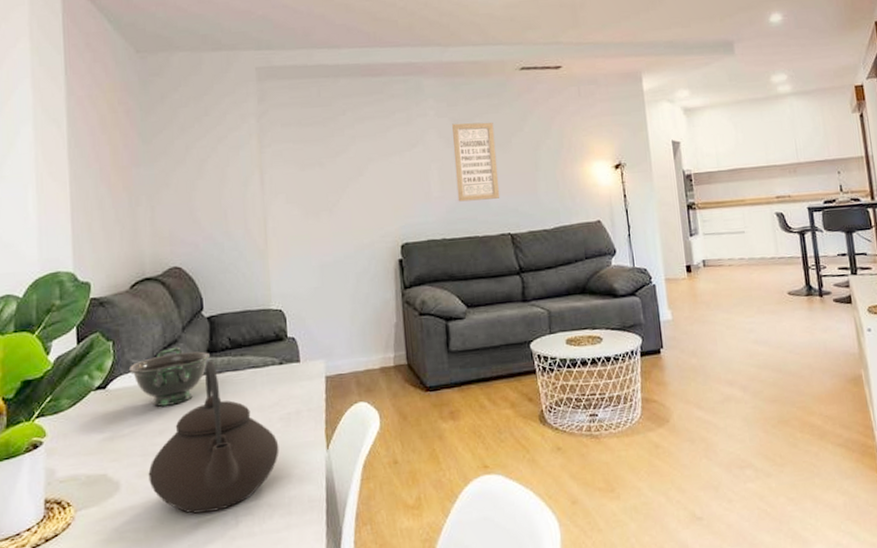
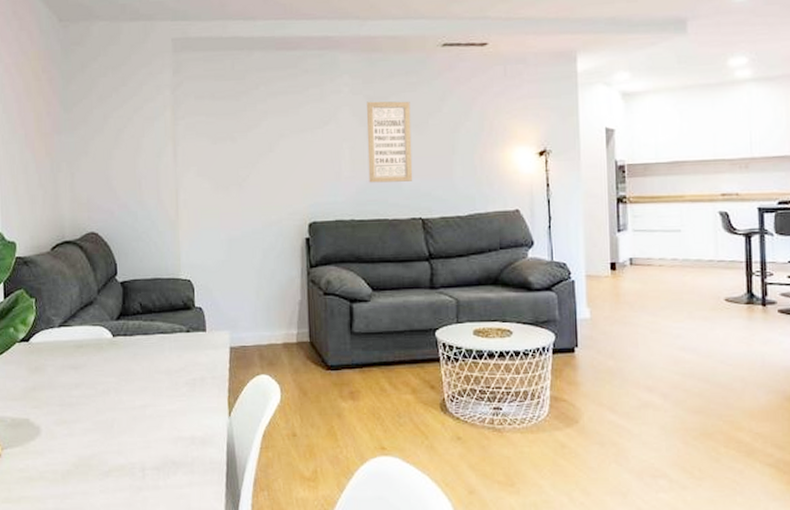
bowl: present [130,347,210,407] -> none [50,308,122,362]
teapot: present [148,360,280,514] -> none [65,322,184,463]

